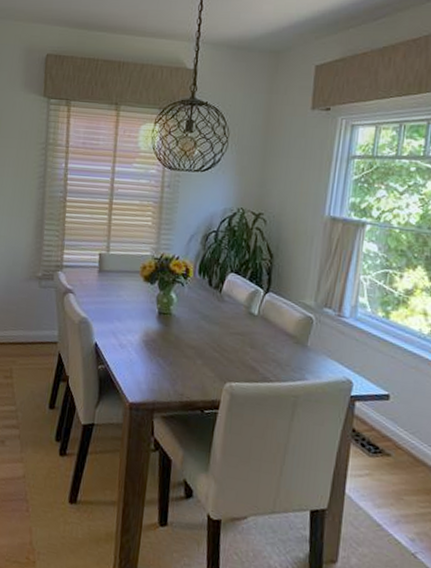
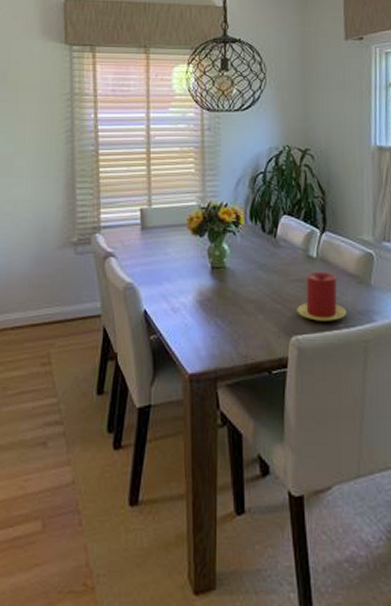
candle: none [233,327,280,374] -> present [297,271,346,321]

